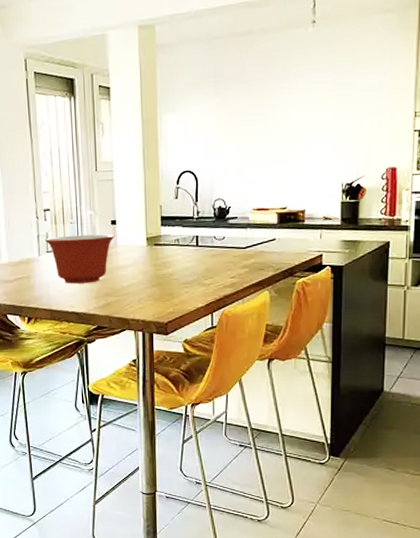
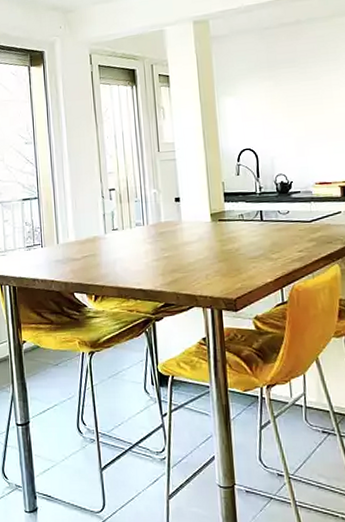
mixing bowl: present [45,234,115,284] -> none [111,211,179,261]

